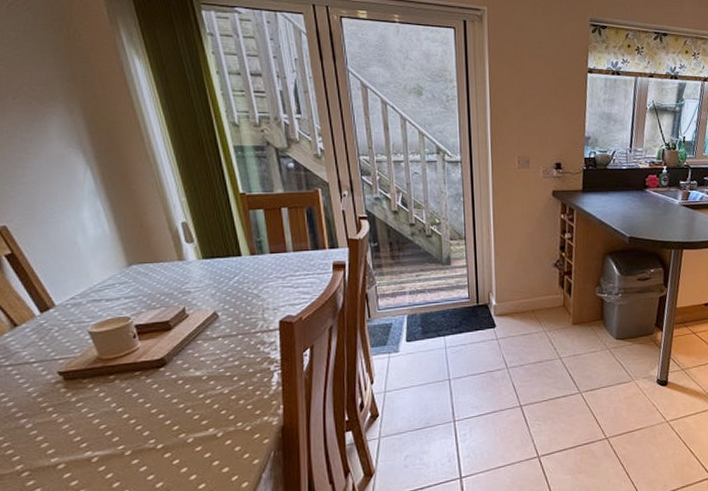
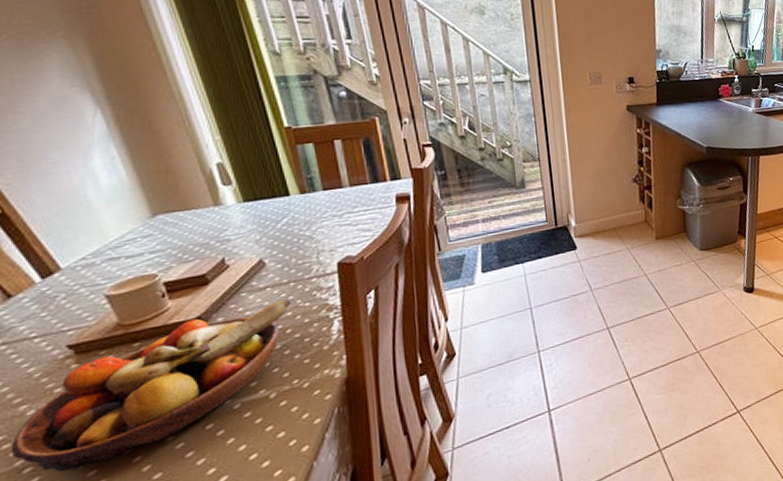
fruit bowl: none [13,349,239,479] -> present [10,298,291,472]

